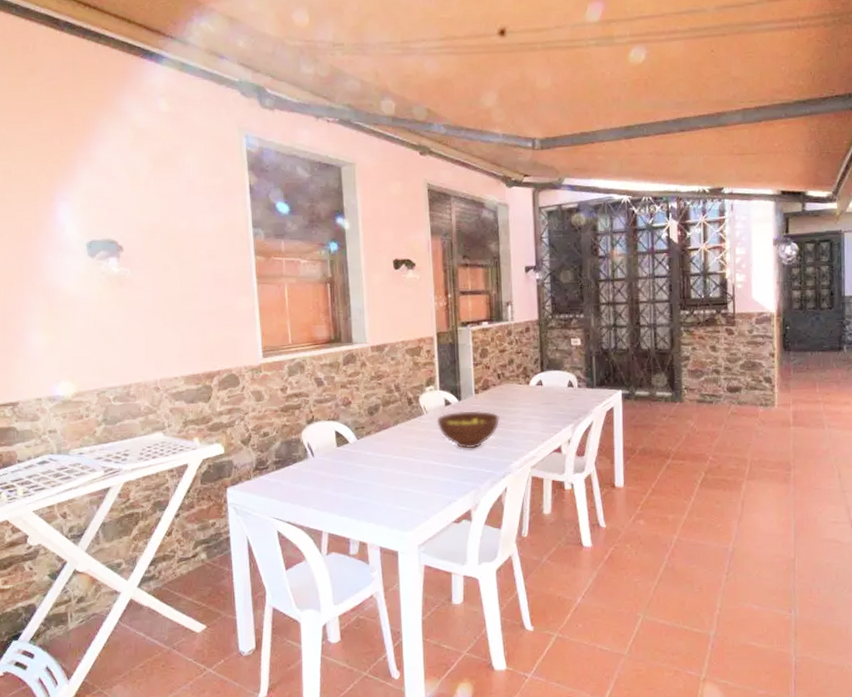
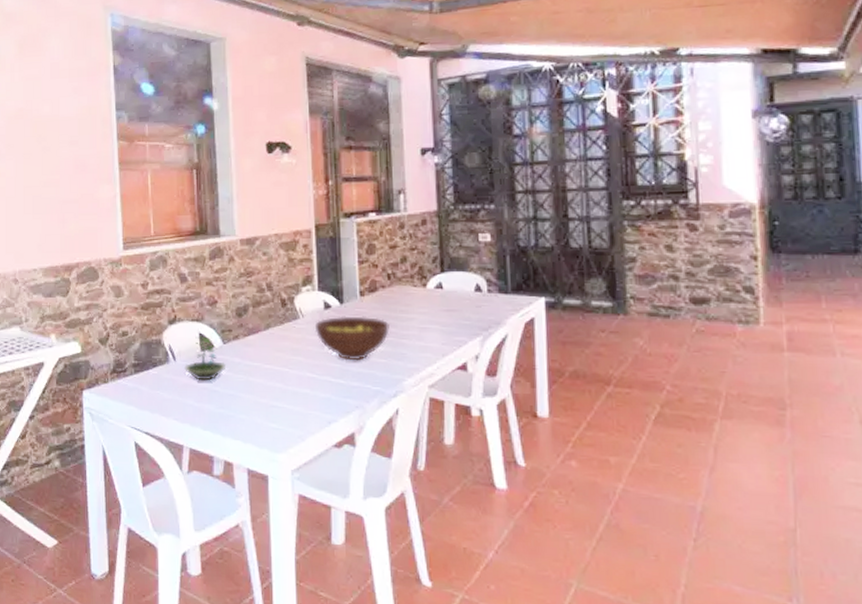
terrarium: none [322,433,360,473] -> present [184,336,227,381]

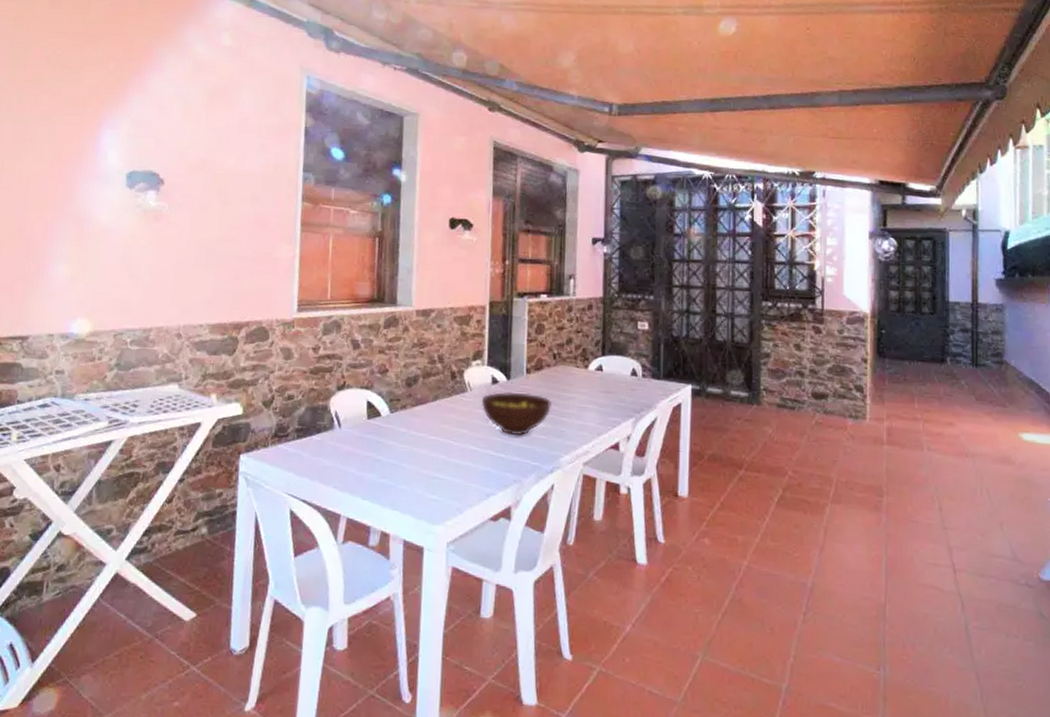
terrarium: present [184,336,227,381] -> none [349,404,392,449]

